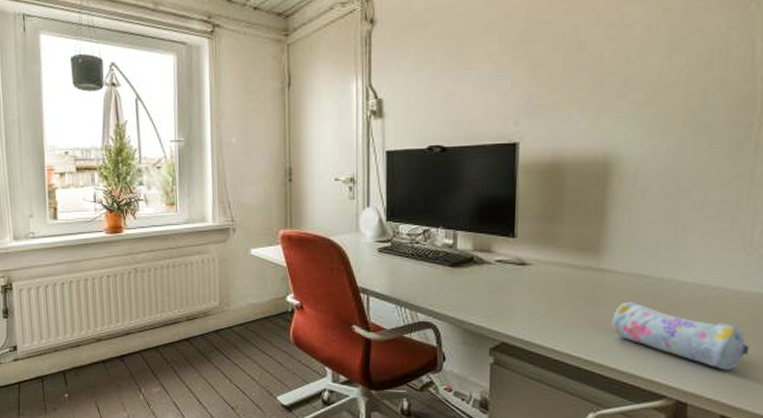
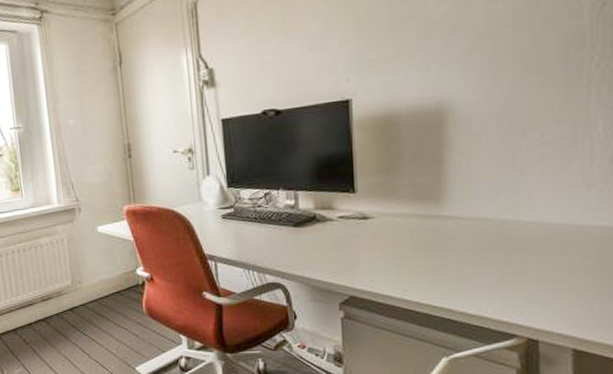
pencil case: present [612,301,750,371] -> none [458,245,596,305]

